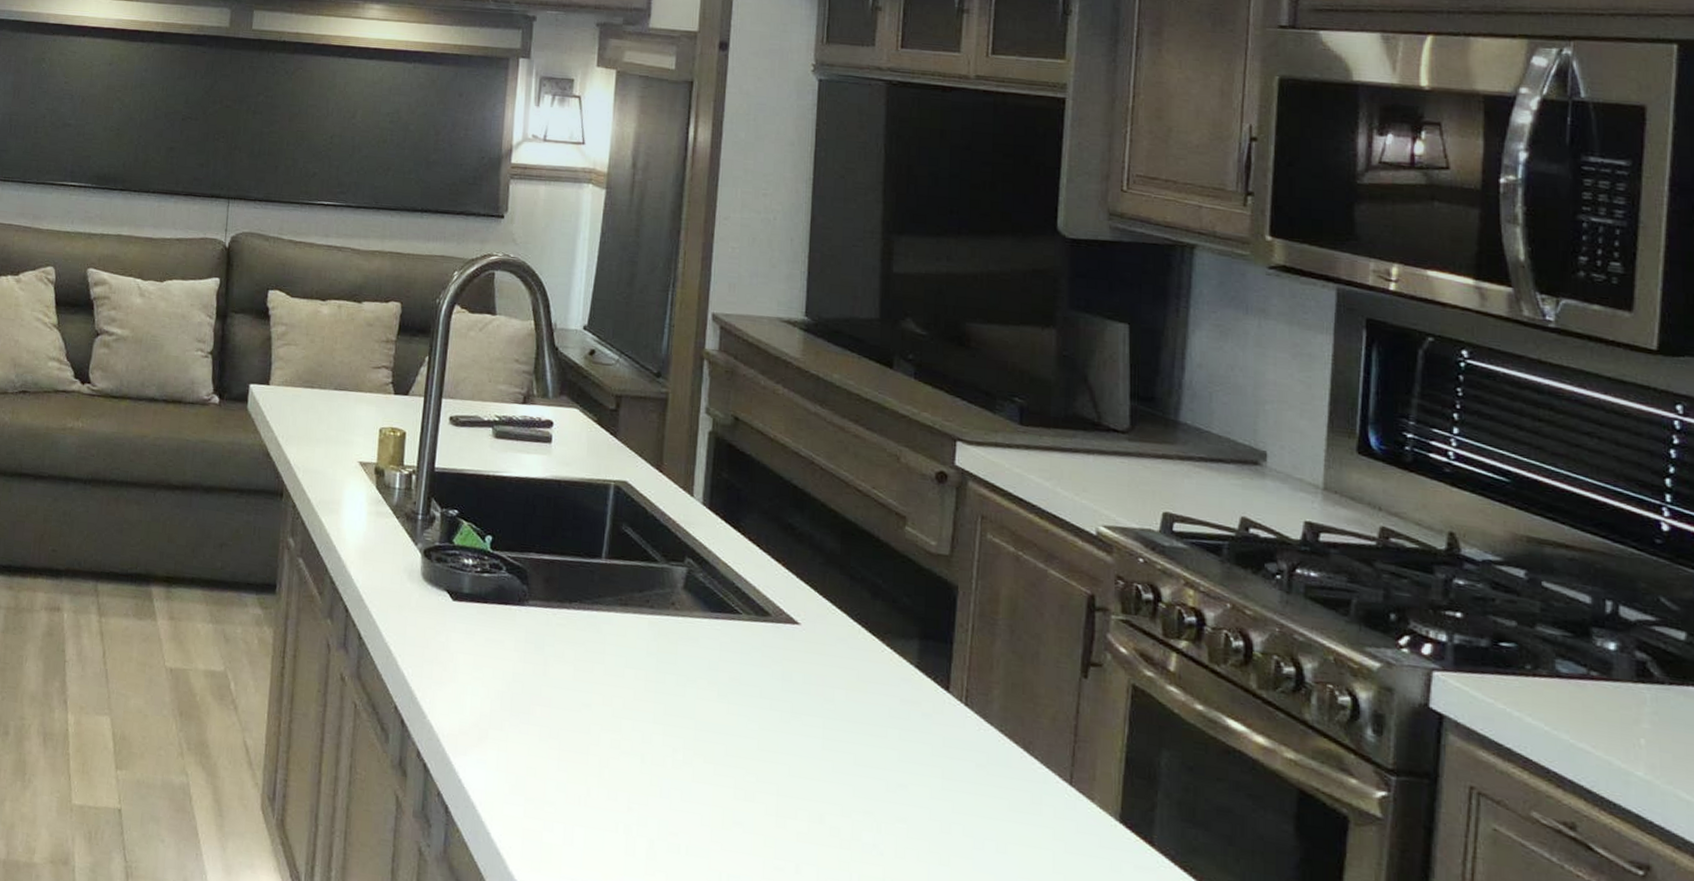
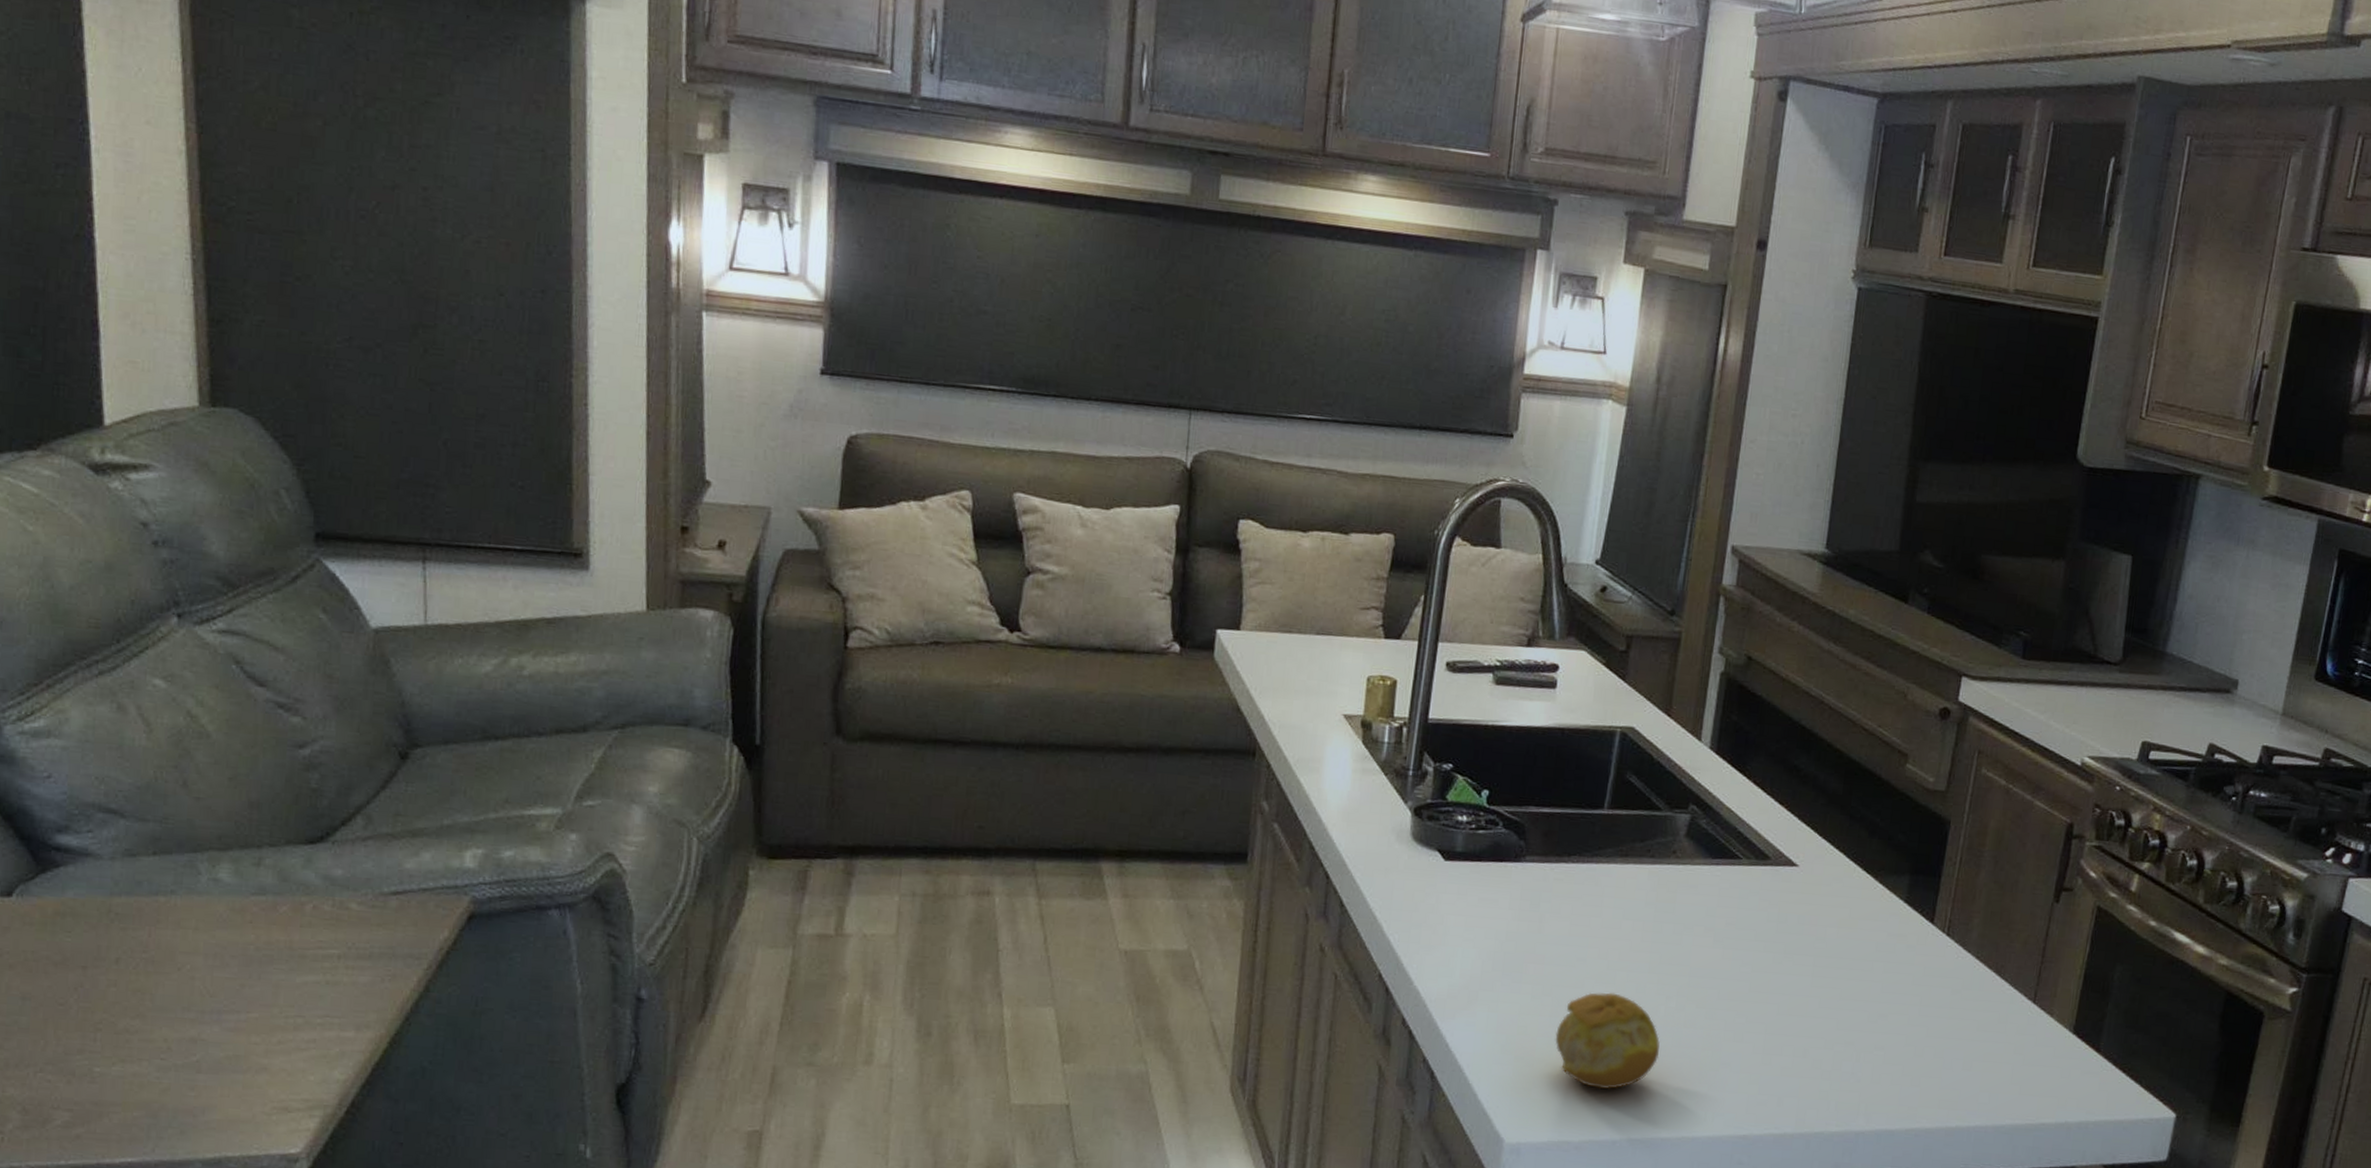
fruit: none [564,738,669,839] -> present [1555,992,1660,1089]

